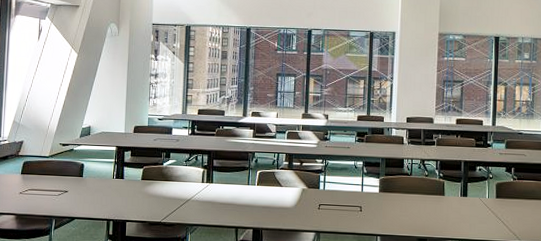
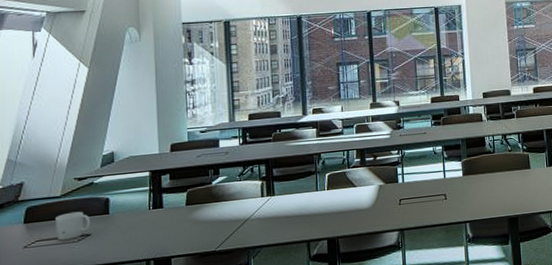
mug: none [43,170,69,193] -> present [55,211,91,241]

